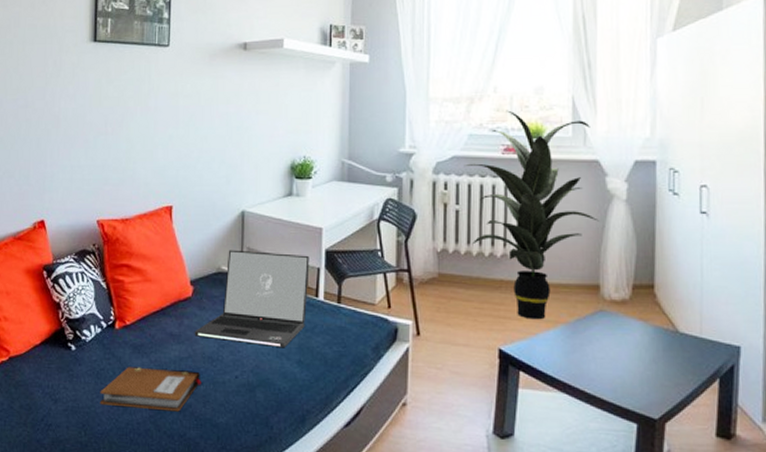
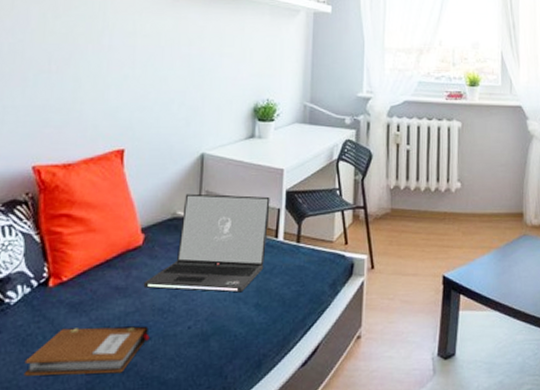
indoor plant: present [464,110,599,320] -> none [414,61,522,247]

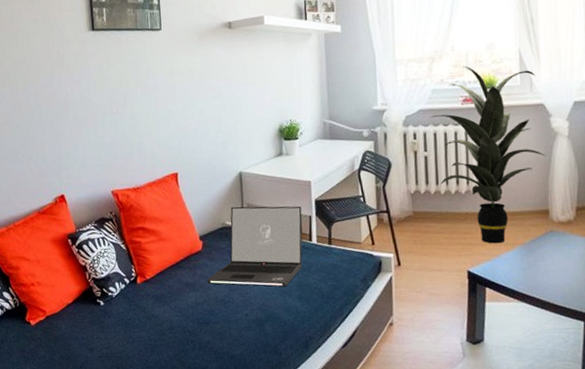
notebook: present [23,326,150,376] -> none [129,313,217,349]
indoor plant: none [414,61,522,247] -> present [429,65,546,244]

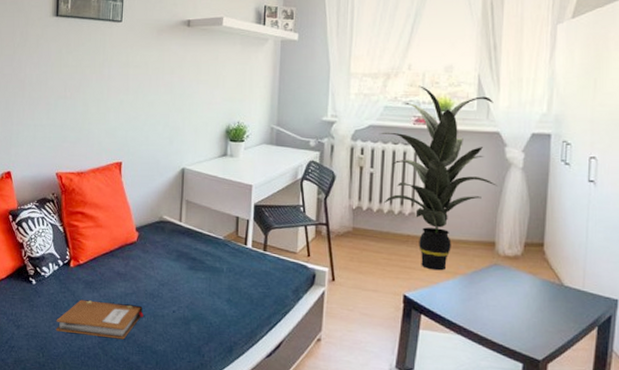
notebook: none [129,313,217,349] -> present [56,299,144,340]
laptop: present [207,206,303,287] -> none [138,201,240,288]

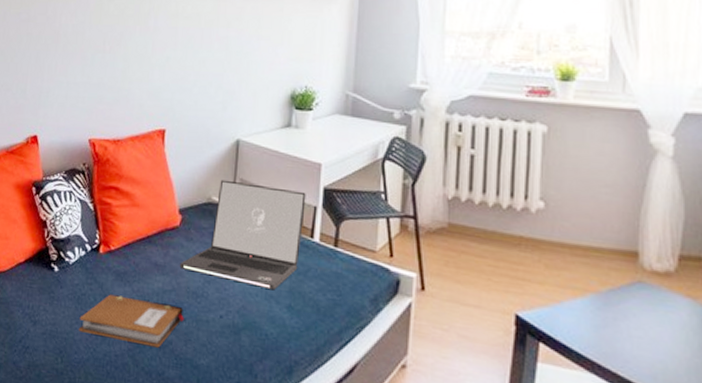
laptop: none [138,201,240,288] -> present [179,179,306,291]
indoor plant: present [379,85,497,271] -> none [481,48,639,286]

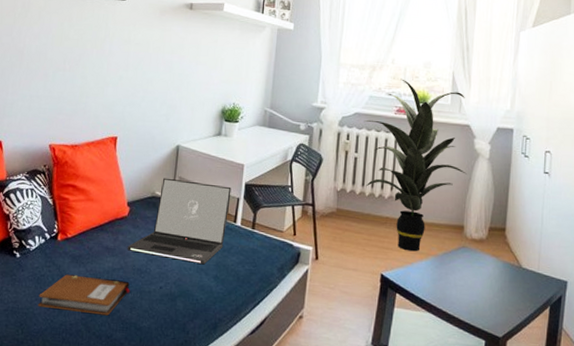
indoor plant: none [481,48,639,286] -> present [363,78,467,252]

